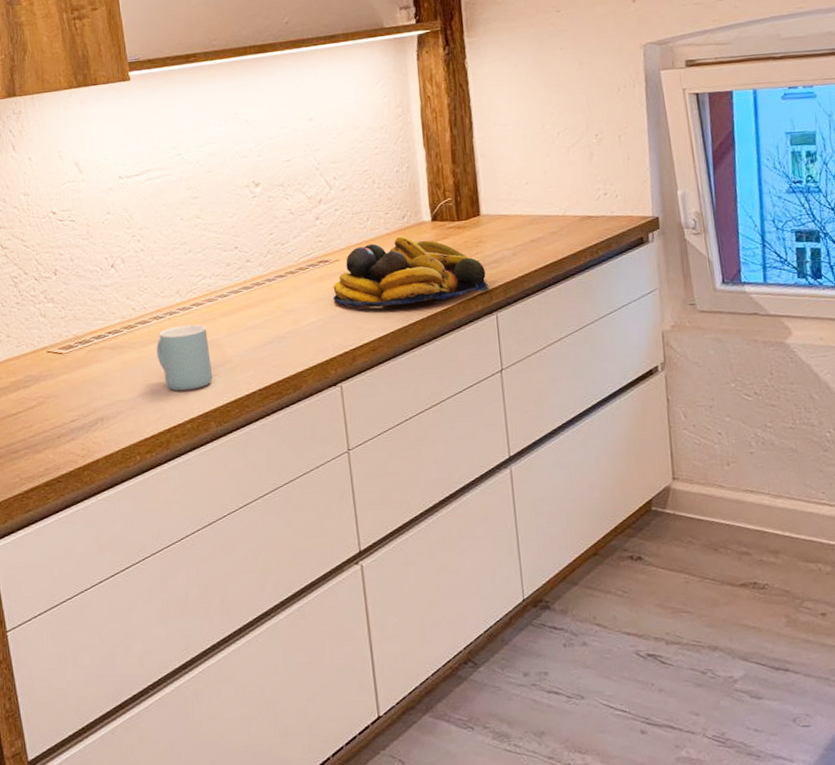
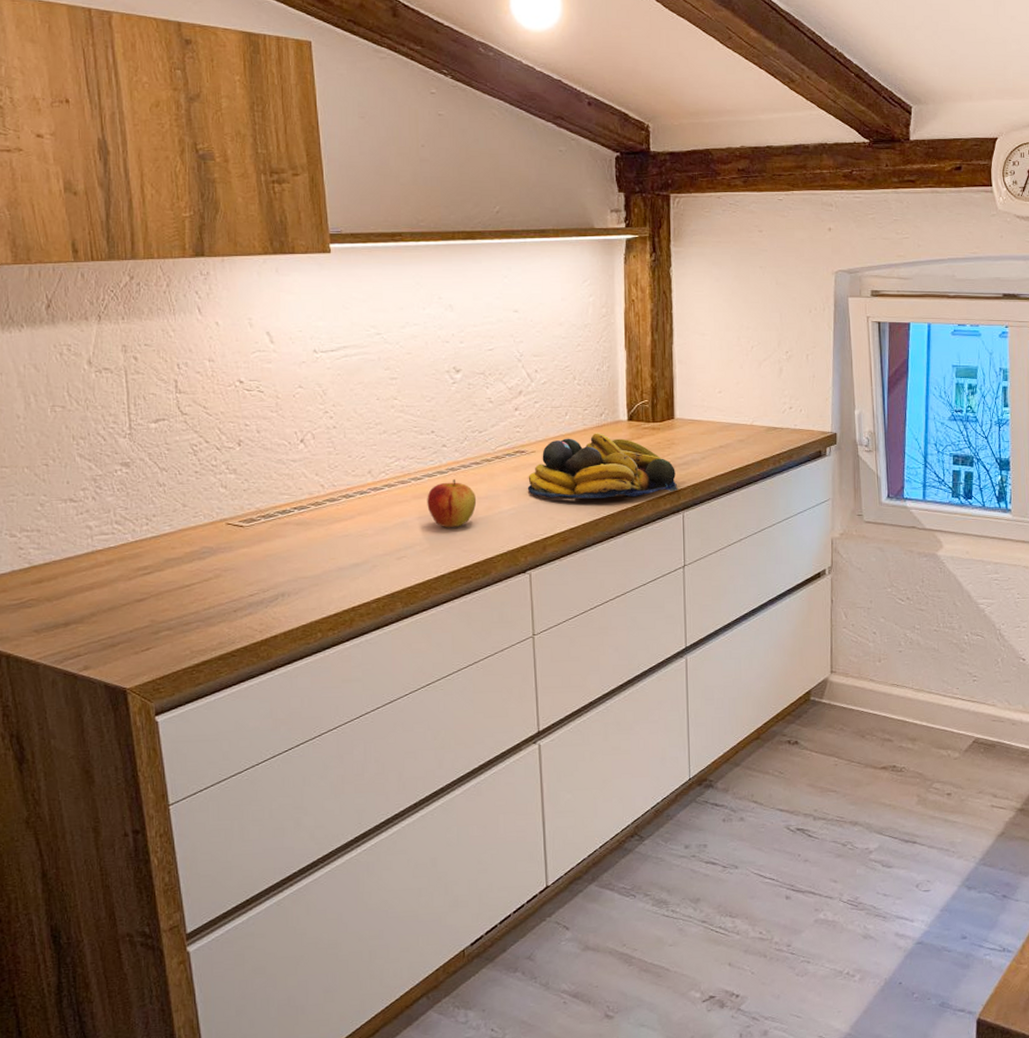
mug: present [156,324,212,391] -> none [344,505,401,571]
apple: none [234,293,283,344] -> present [427,478,477,528]

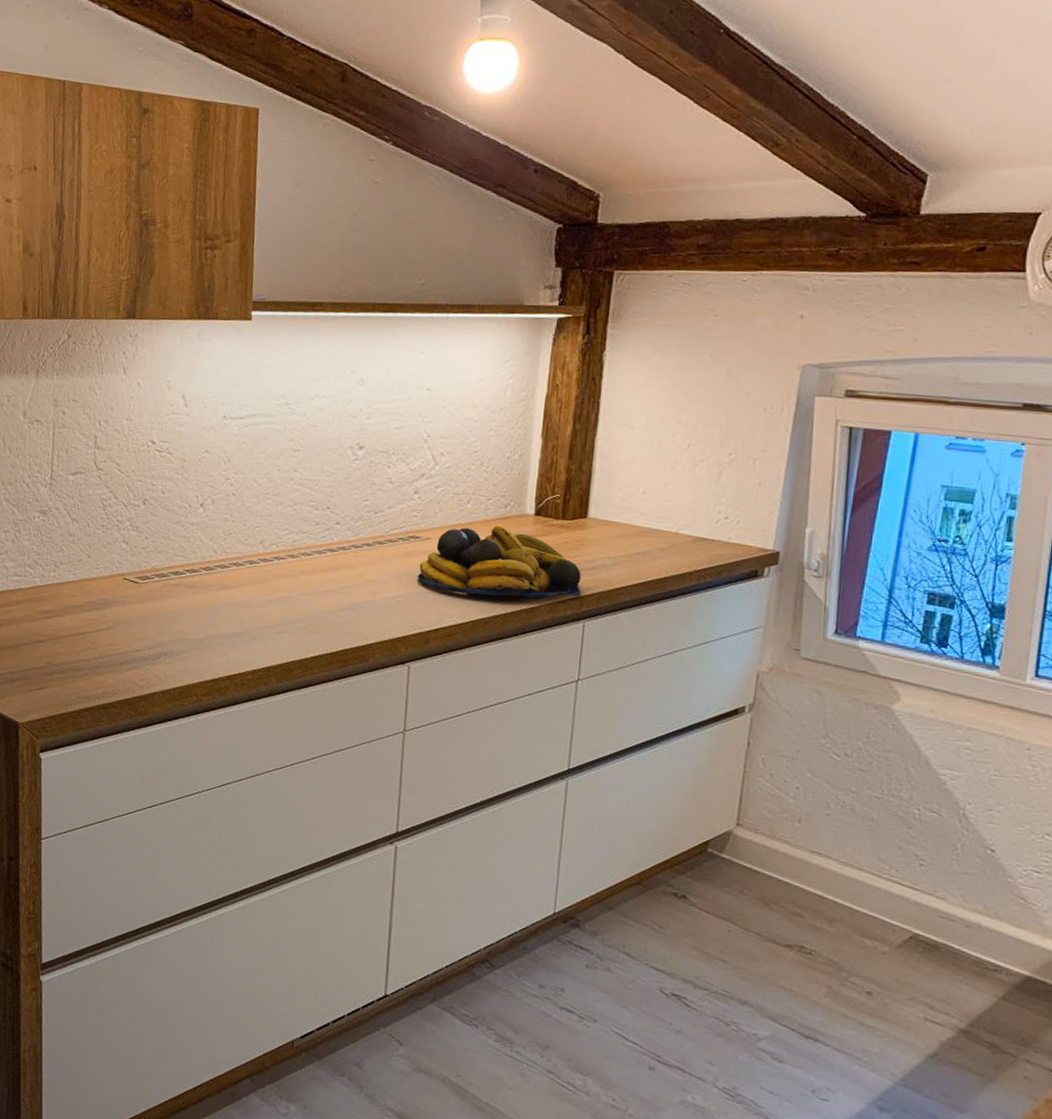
apple: present [427,478,477,528] -> none [313,558,364,609]

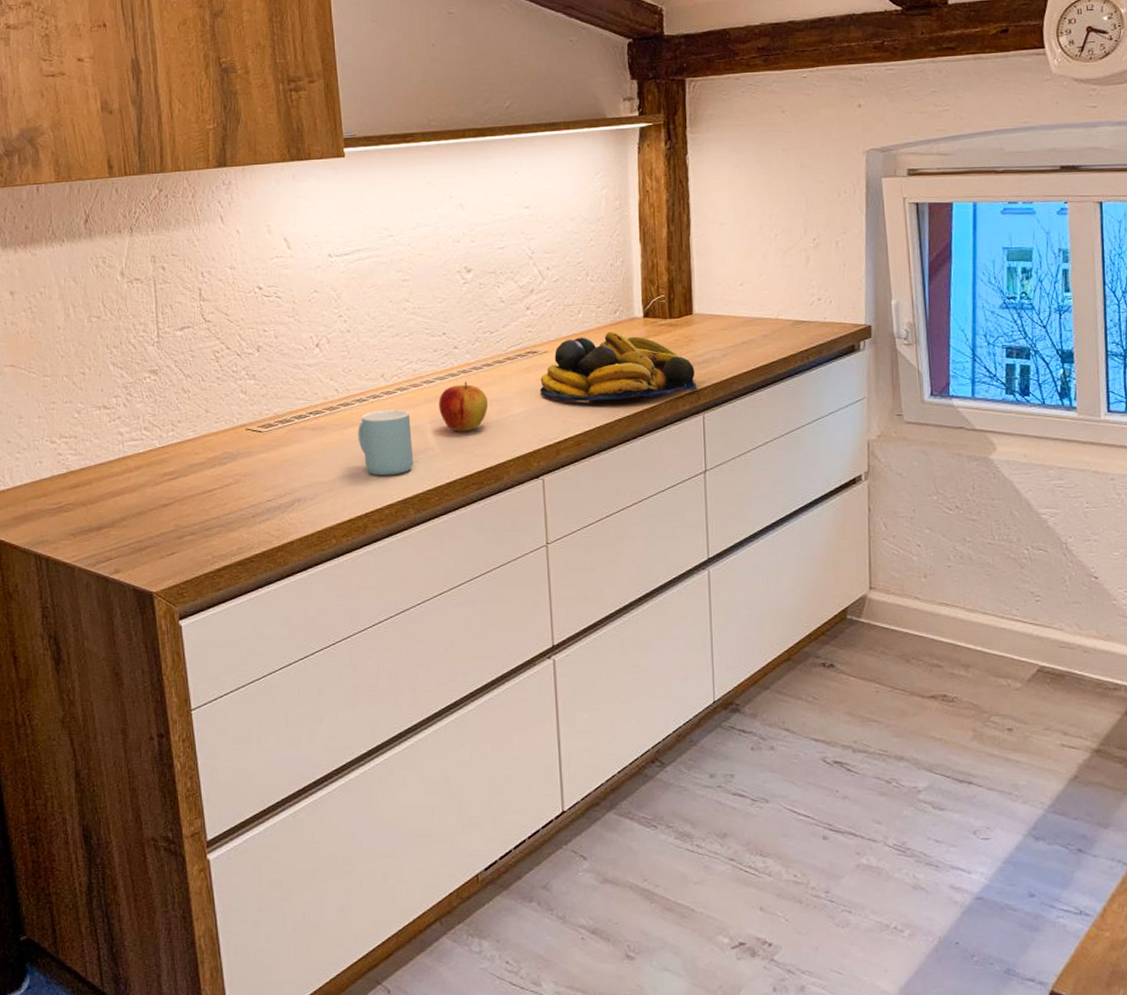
mug: none [230,576,284,642] -> present [358,409,413,476]
apple: none [313,558,364,609] -> present [439,381,489,432]

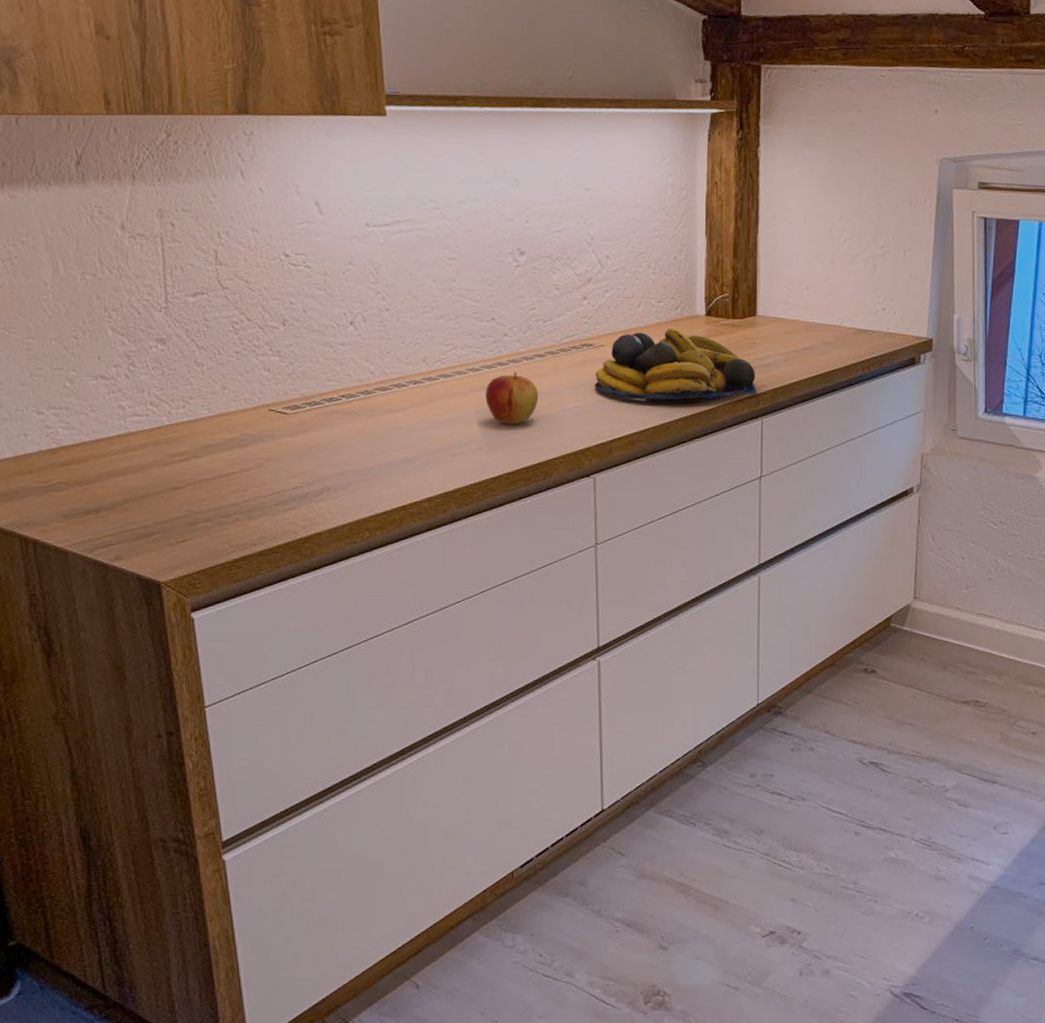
mug: present [358,409,413,476] -> none [395,397,456,467]

